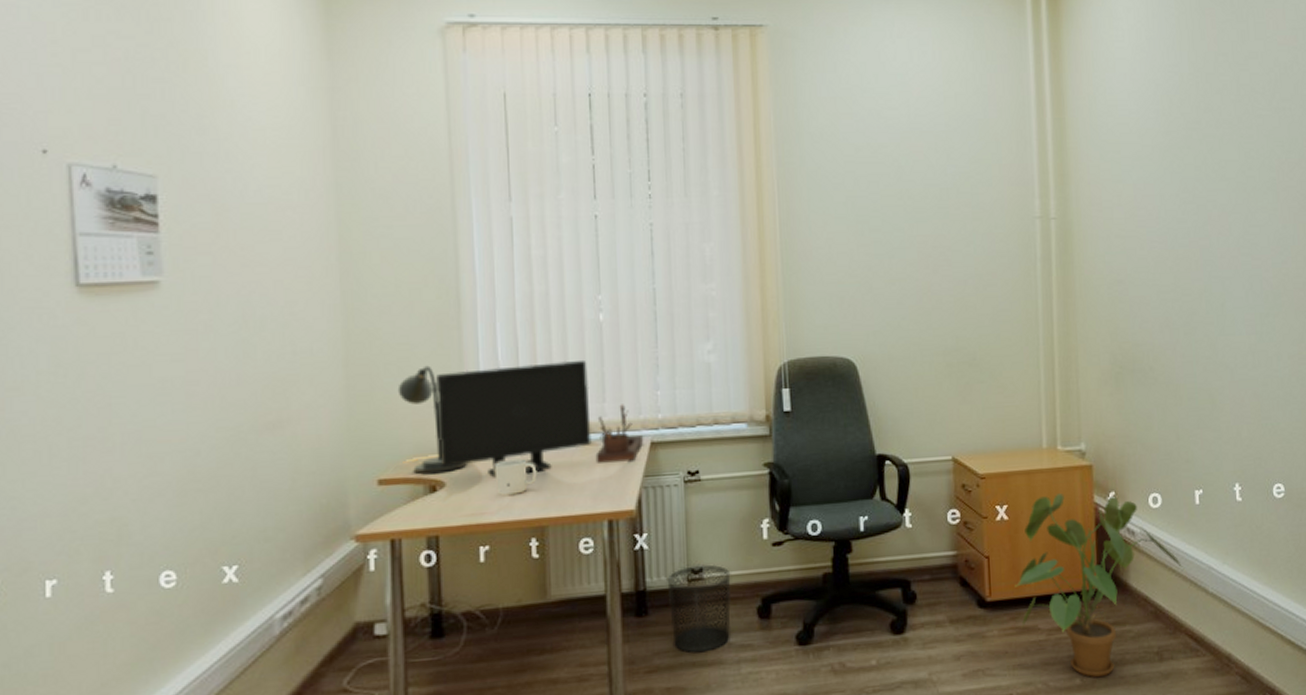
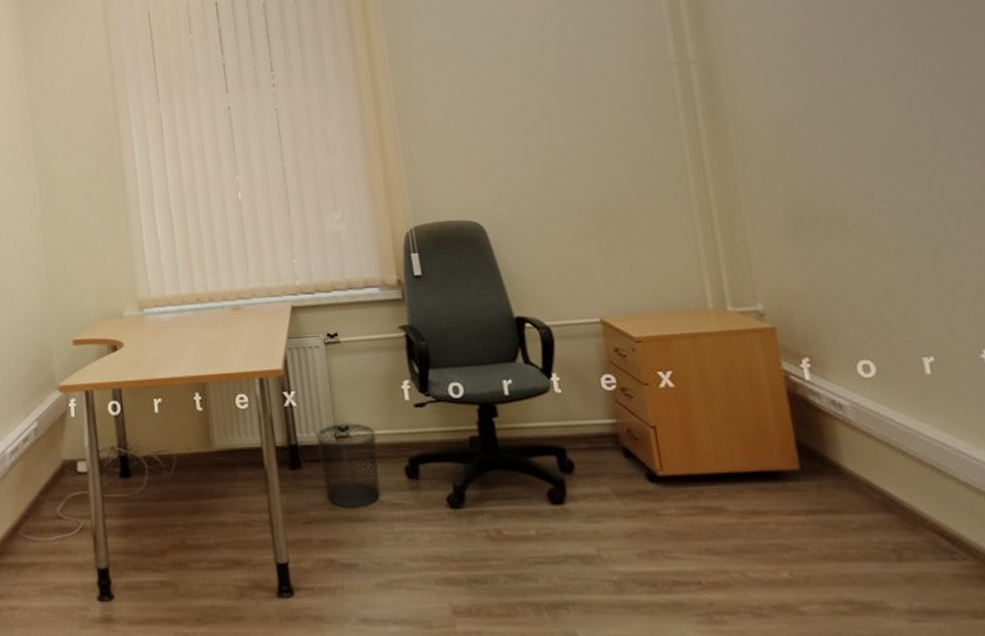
desk lamp: present [397,365,467,474] -> none [83,244,140,336]
computer monitor: present [436,359,592,478] -> none [111,233,240,339]
mug: present [494,458,537,495] -> none [161,322,197,354]
desk organizer: present [595,404,644,463] -> none [243,272,286,326]
house plant: present [1015,493,1186,678] -> none [691,359,923,573]

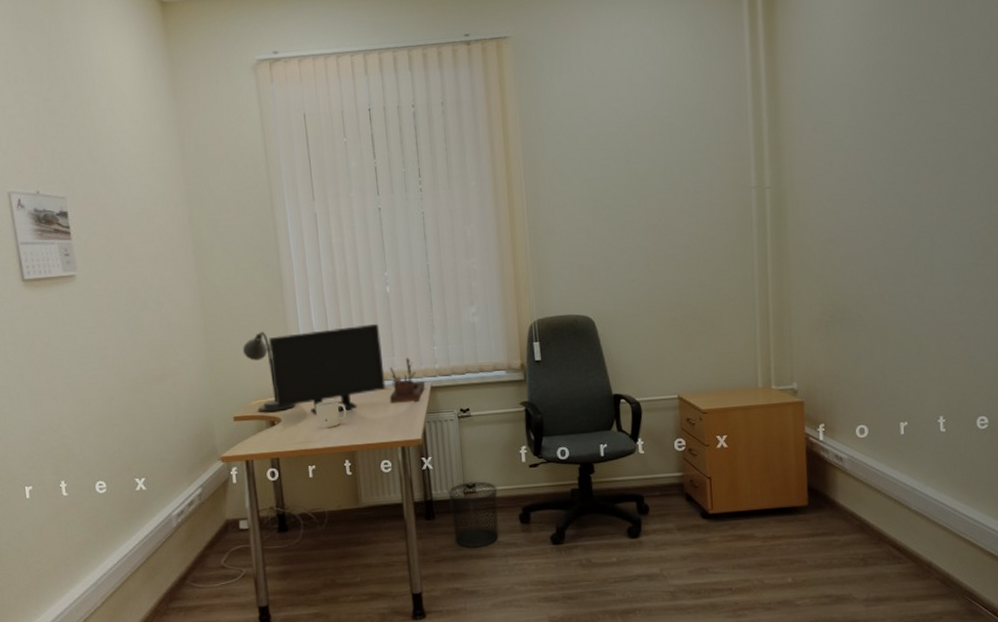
desk lamp: none [83,244,140,336] -> present [242,331,296,413]
computer monitor: none [111,233,240,339] -> present [269,323,386,415]
mug: none [161,322,197,354] -> present [315,400,347,428]
desk organizer: none [243,272,286,326] -> present [389,357,426,404]

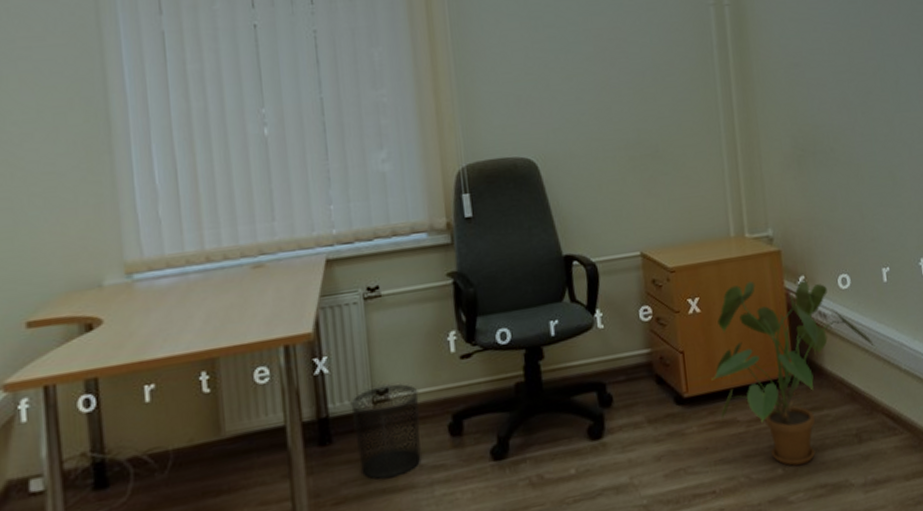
desk lamp: present [242,331,296,413] -> none [44,194,126,312]
computer monitor: present [269,323,386,415] -> none [87,177,262,311]
mug: present [315,400,347,428] -> none [156,287,205,329]
desk organizer: present [389,357,426,404] -> none [267,221,319,287]
house plant: none [734,426,890,578] -> present [711,279,879,466]

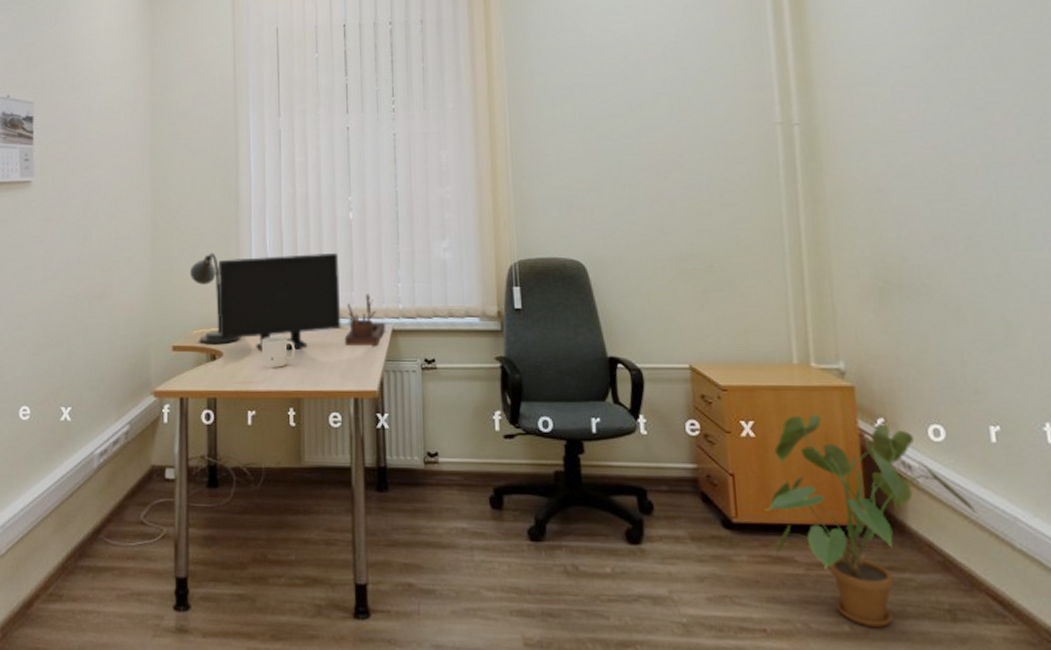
desk lamp: none [44,194,126,312] -> present [189,252,240,345]
computer monitor: none [87,177,262,311] -> present [218,252,341,352]
mug: none [156,287,205,329] -> present [261,337,296,368]
desk organizer: none [267,221,319,287] -> present [344,293,386,346]
waste bin: present [349,383,421,481] -> none [404,449,465,534]

